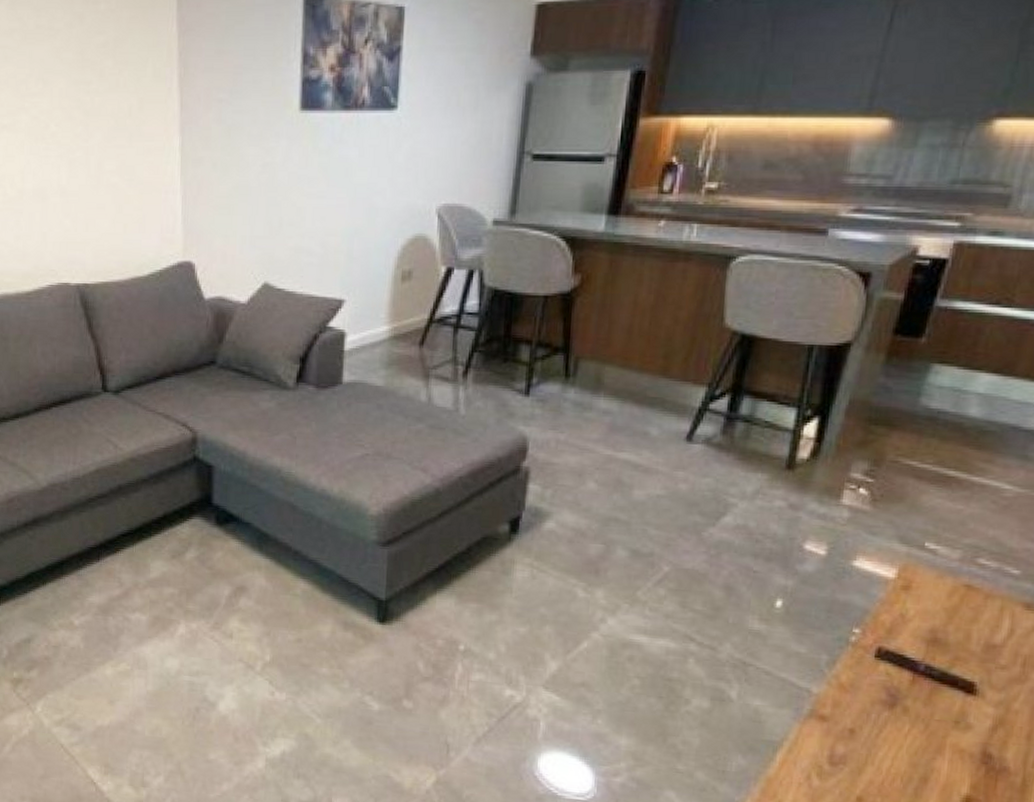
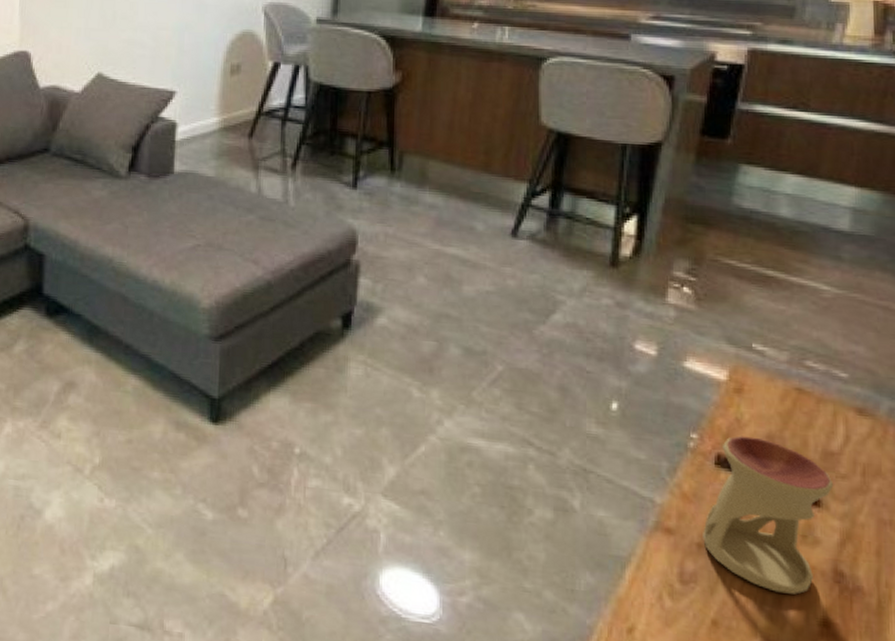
oil burner: none [856,630,993,774] -> present [703,436,834,595]

